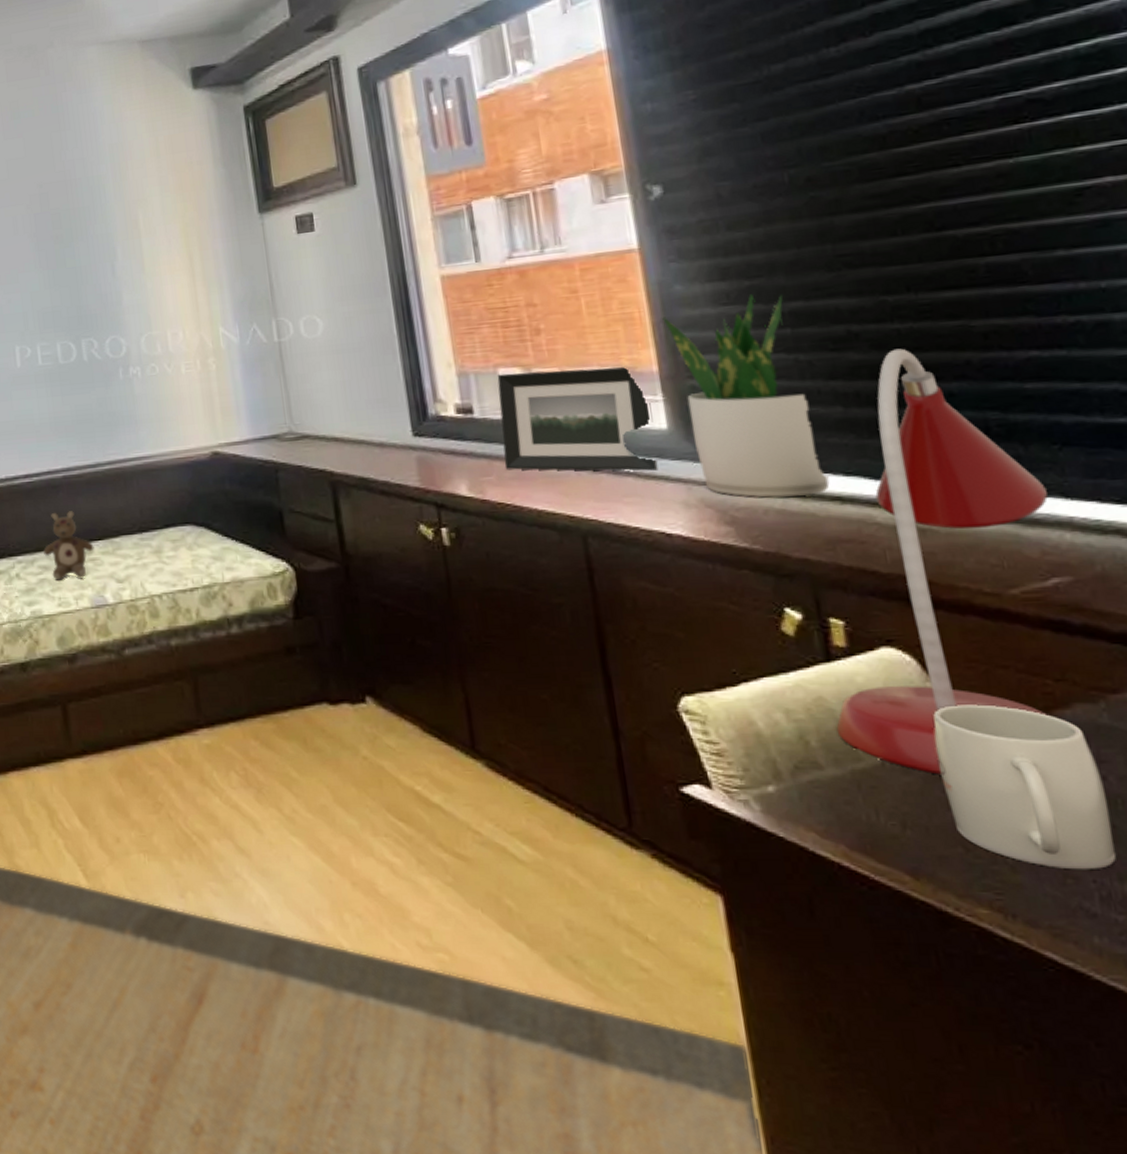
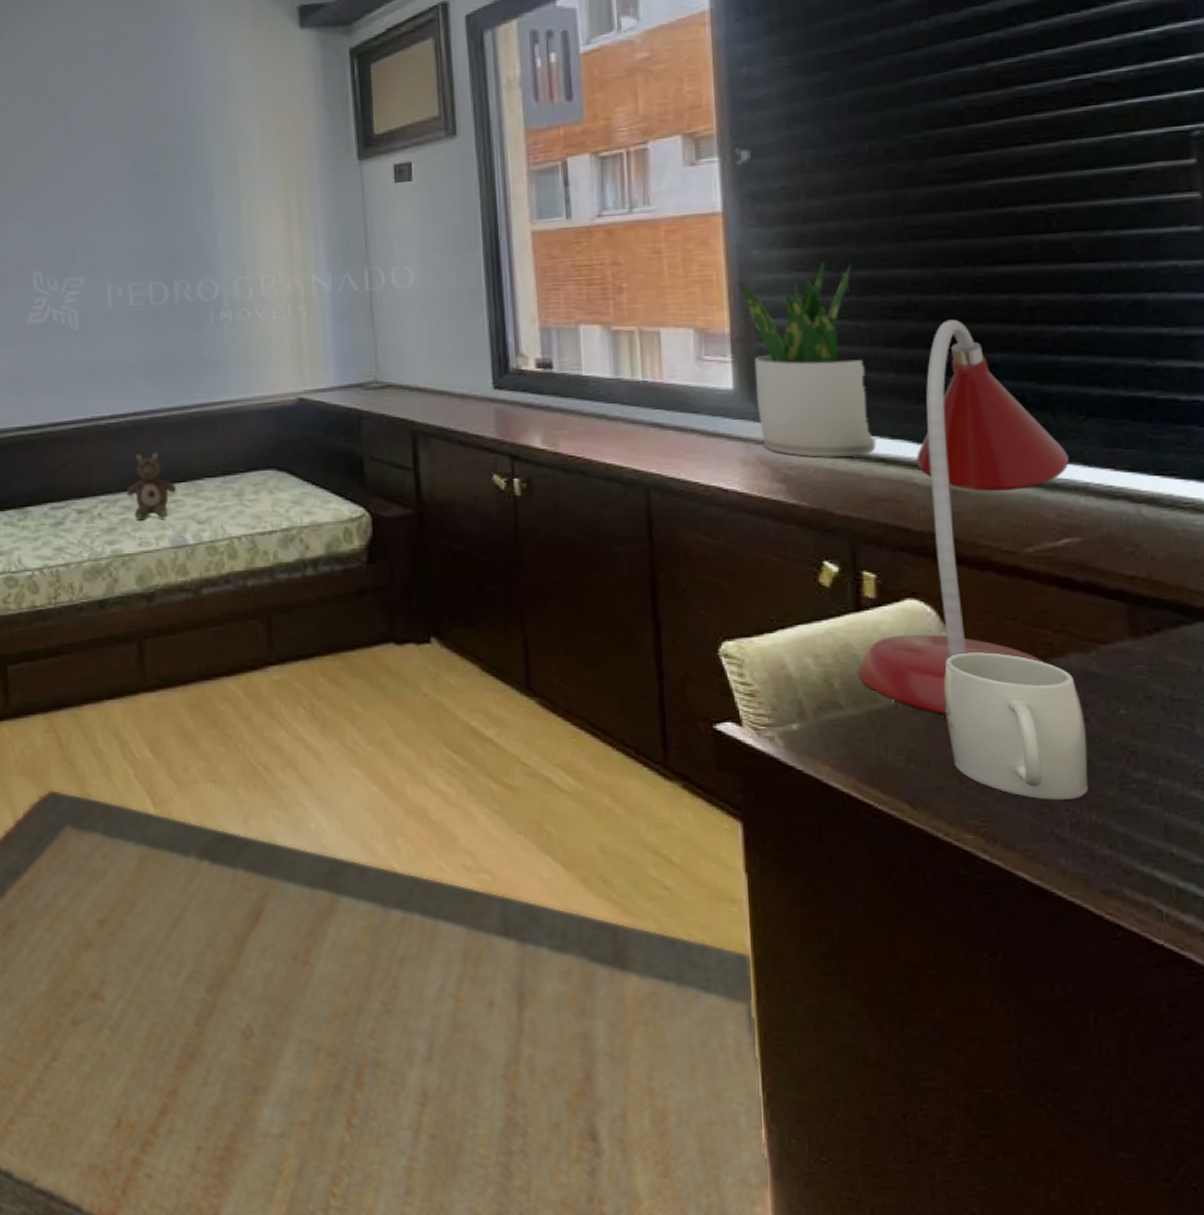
picture frame: present [497,367,659,471] -> none [578,327,721,429]

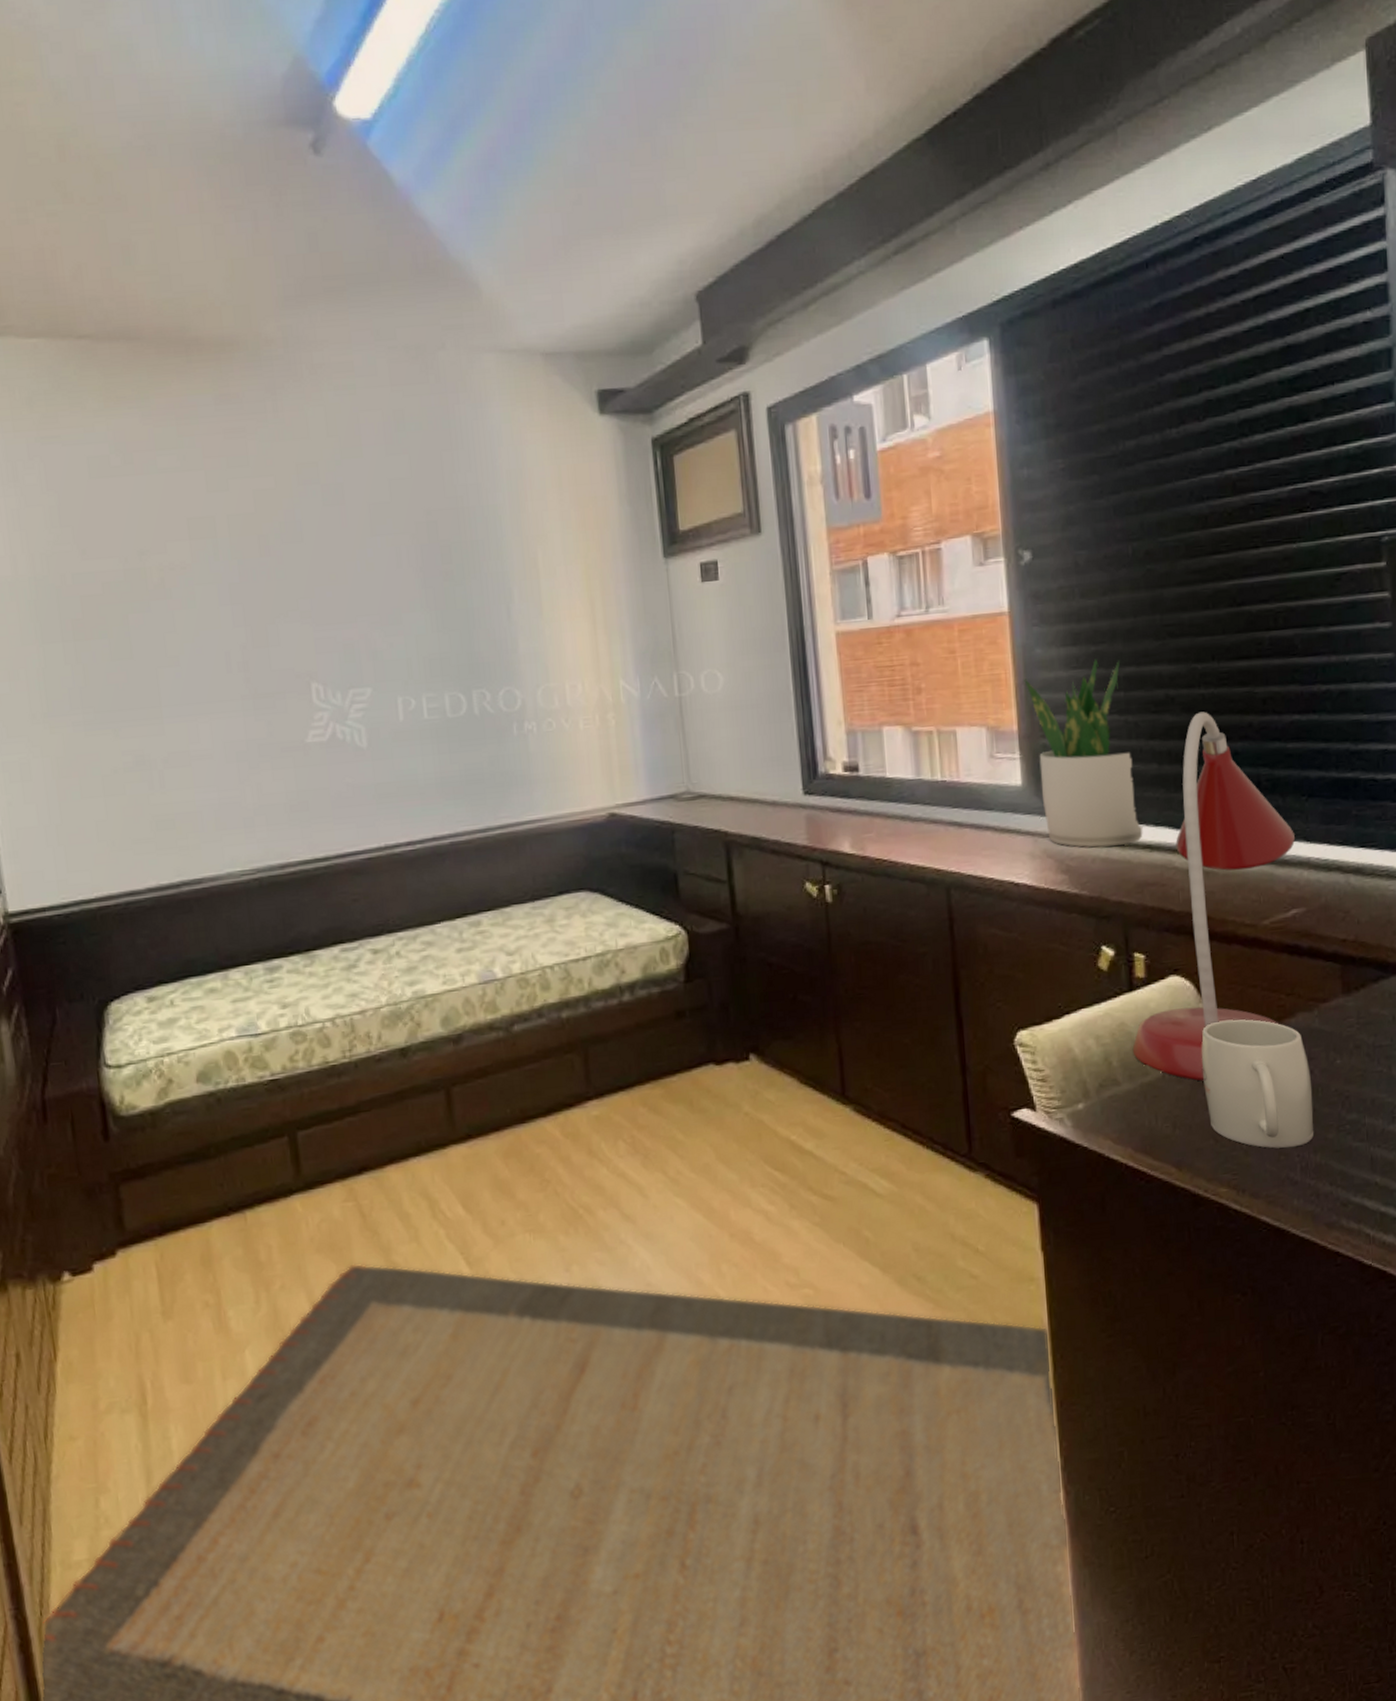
stuffed bear: present [126,452,177,520] -> none [427,880,483,957]

